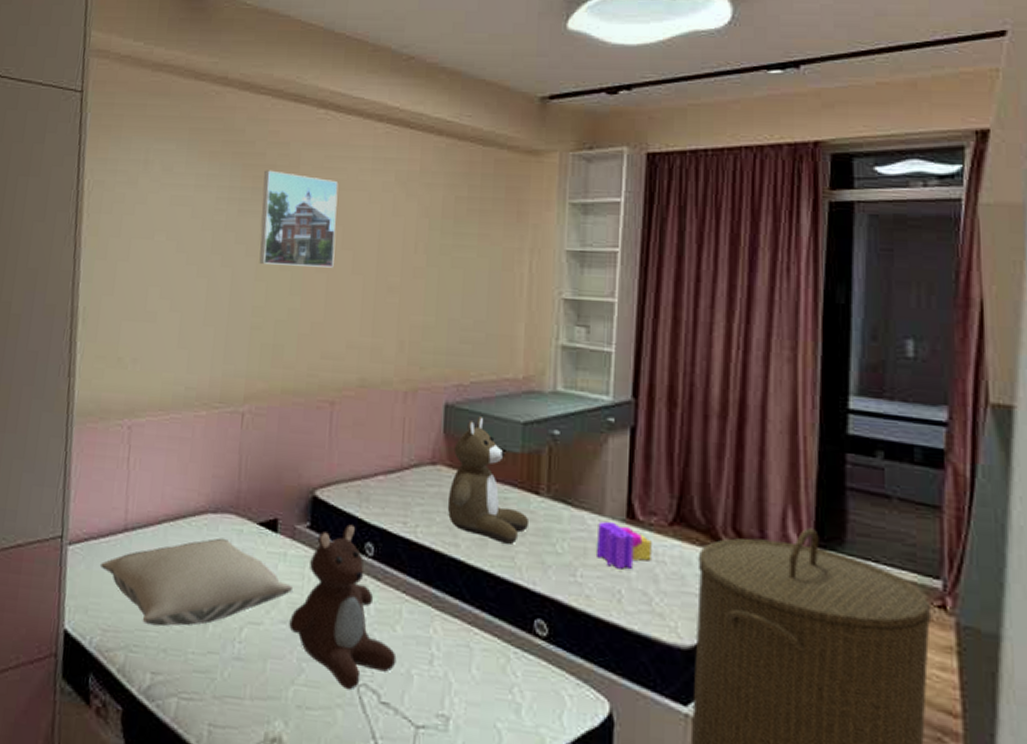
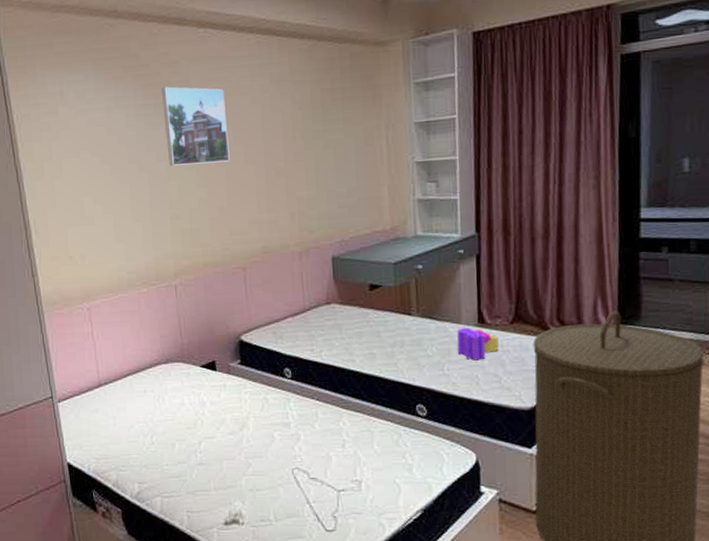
pillow: present [99,538,294,627] -> none [85,380,235,451]
teddy bear: present [289,524,397,690] -> none [235,357,318,474]
teddy bear: present [447,417,530,545] -> none [342,263,406,355]

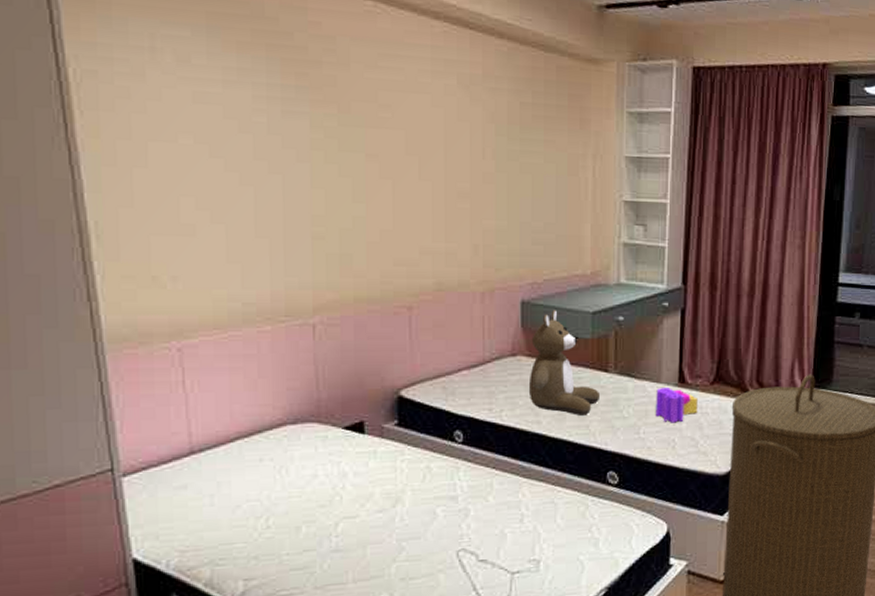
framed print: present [162,86,230,166] -> none [309,66,399,174]
teddy bear: none [342,263,406,355] -> present [528,310,601,417]

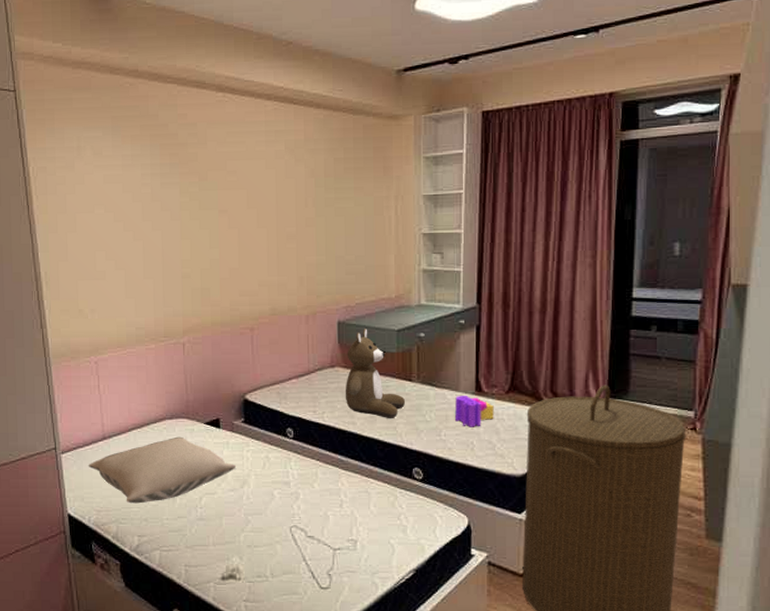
pillow: none [165,446,387,538] -> present [88,436,237,504]

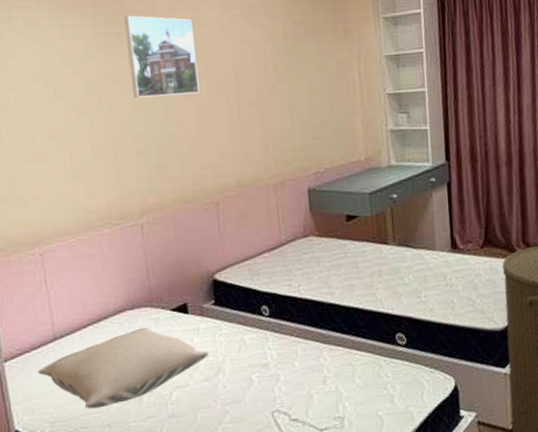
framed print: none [178,147,242,225] -> present [124,15,200,98]
teddy bear: present [345,329,406,419] -> none [320,194,384,286]
toy blocks: present [454,396,494,427] -> none [432,254,471,286]

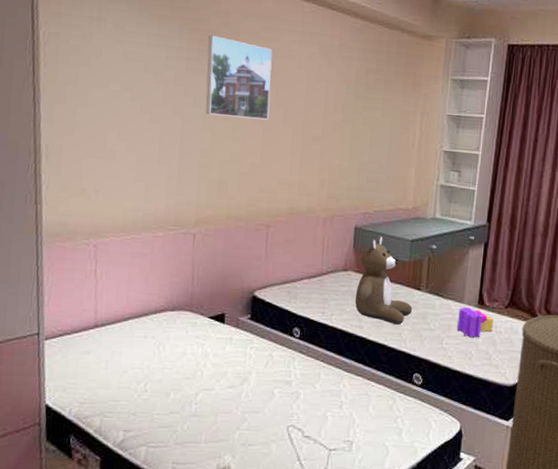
pillow: present [37,327,209,410] -> none [74,329,238,397]
teddy bear: none [320,194,384,286] -> present [354,236,413,326]
toy blocks: none [432,254,471,286] -> present [457,307,493,338]

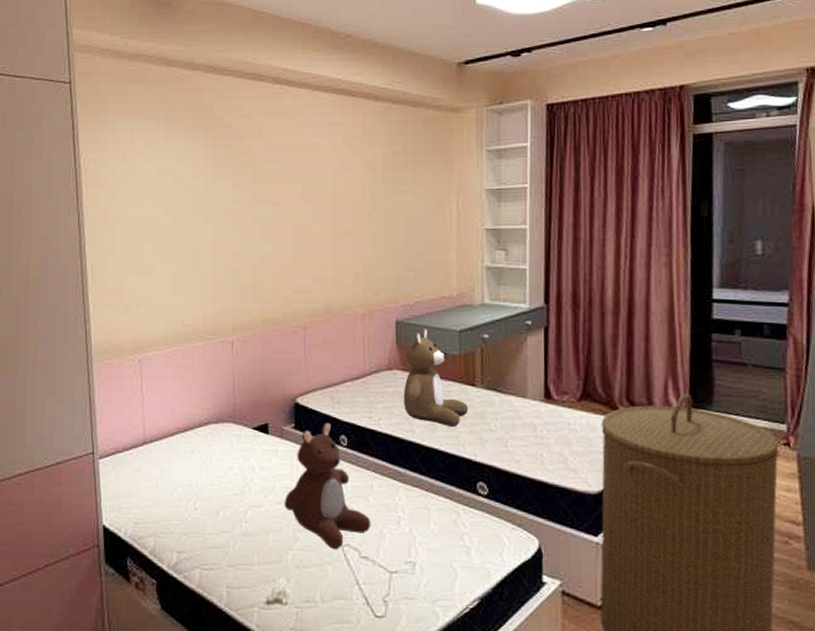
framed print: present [205,35,273,120] -> none [233,139,297,218]
teddy bear: none [235,315,316,430] -> present [284,422,371,550]
toy blocks: present [457,307,493,338] -> none [521,403,565,438]

